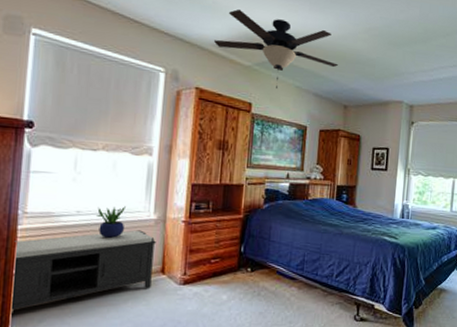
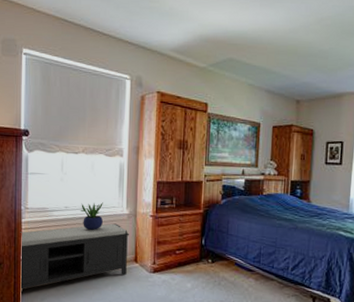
ceiling fan: present [213,9,338,88] -> none [171,13,290,87]

